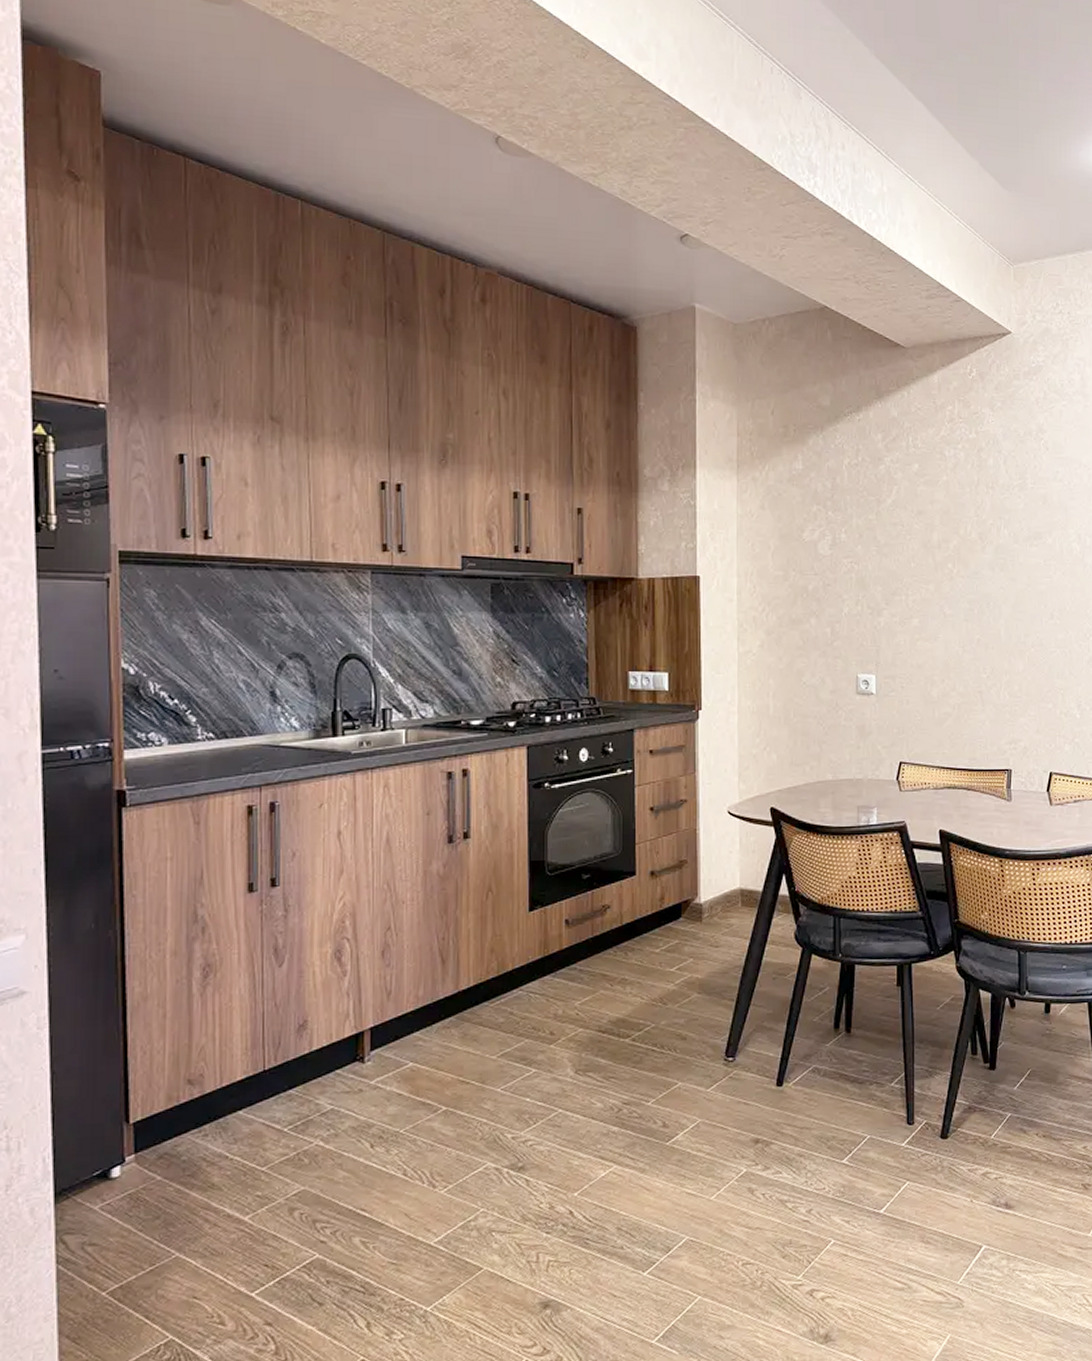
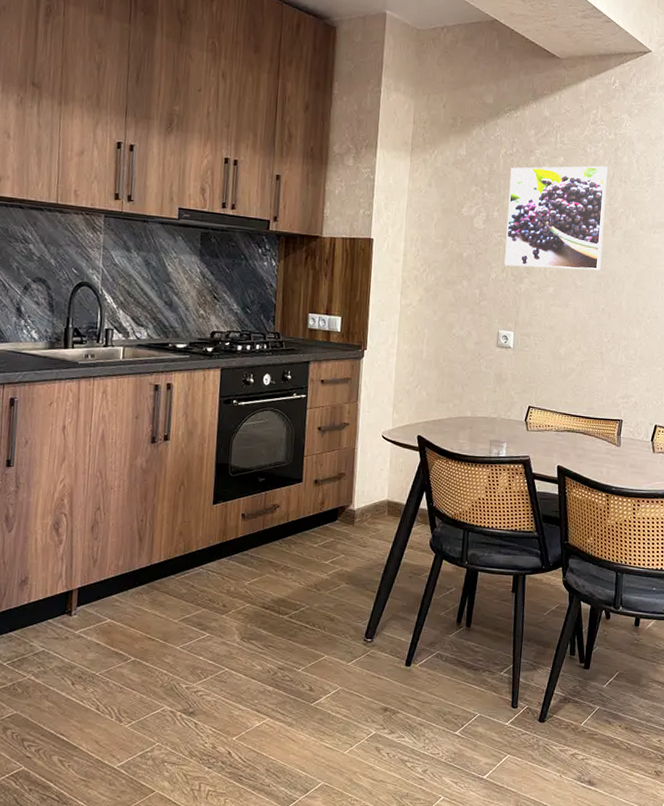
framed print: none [857,471,972,597] -> present [504,165,608,271]

